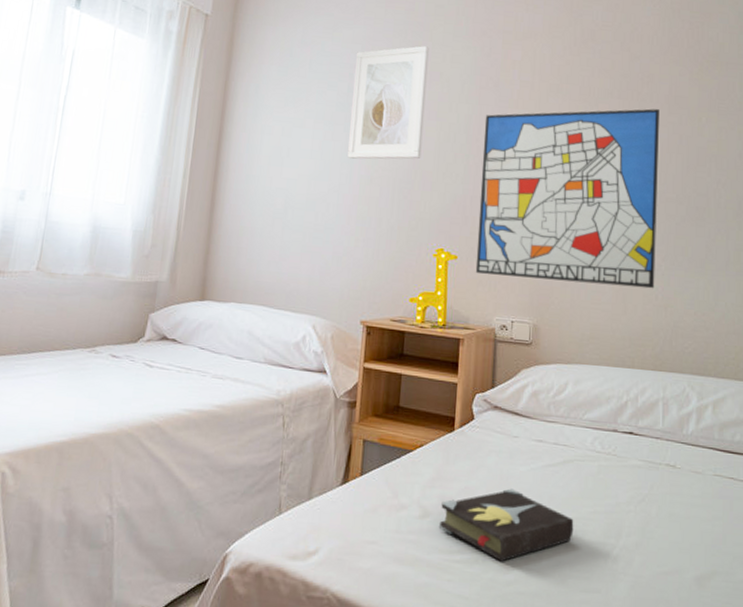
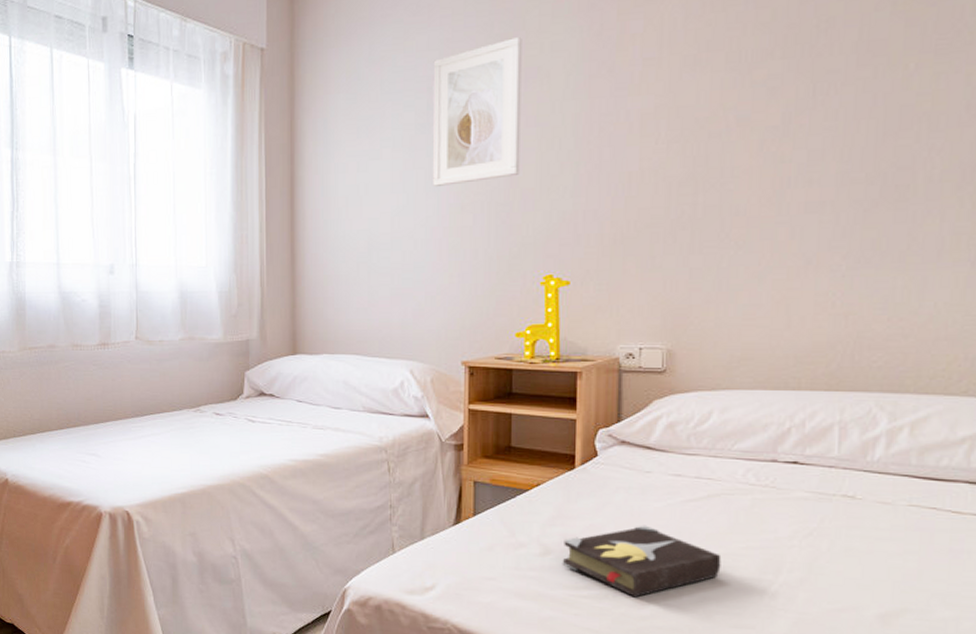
wall art: present [475,108,659,289] -> none [592,63,843,298]

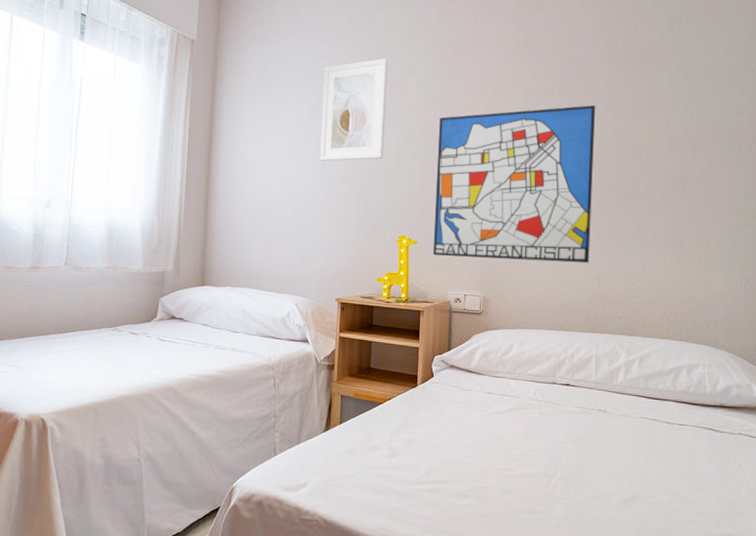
hardback book: present [562,525,722,598] -> none [405,432,519,490]
wall art: none [592,63,843,298] -> present [432,105,595,264]

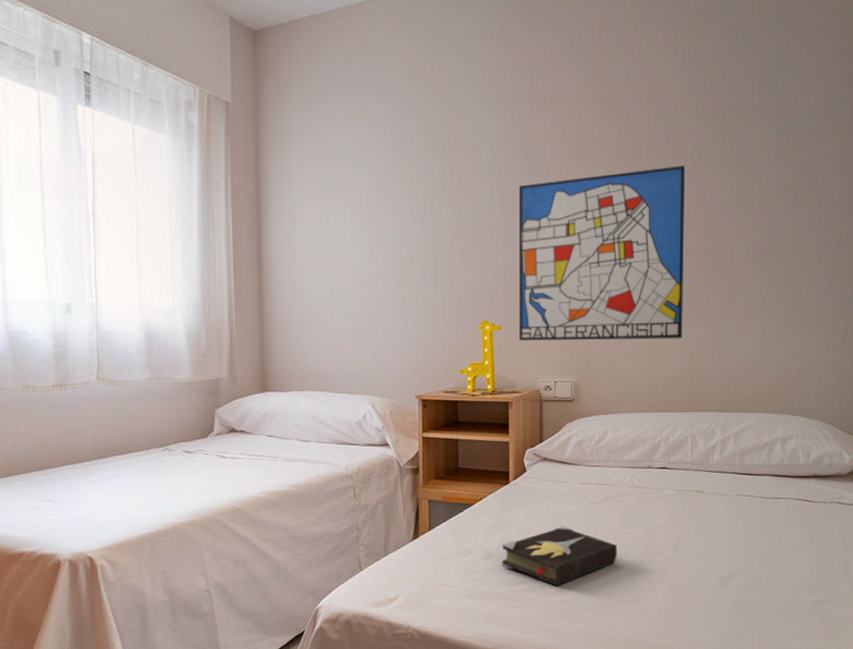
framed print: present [320,58,388,161] -> none [385,119,459,241]
hardback book: none [405,432,519,490] -> present [501,526,617,587]

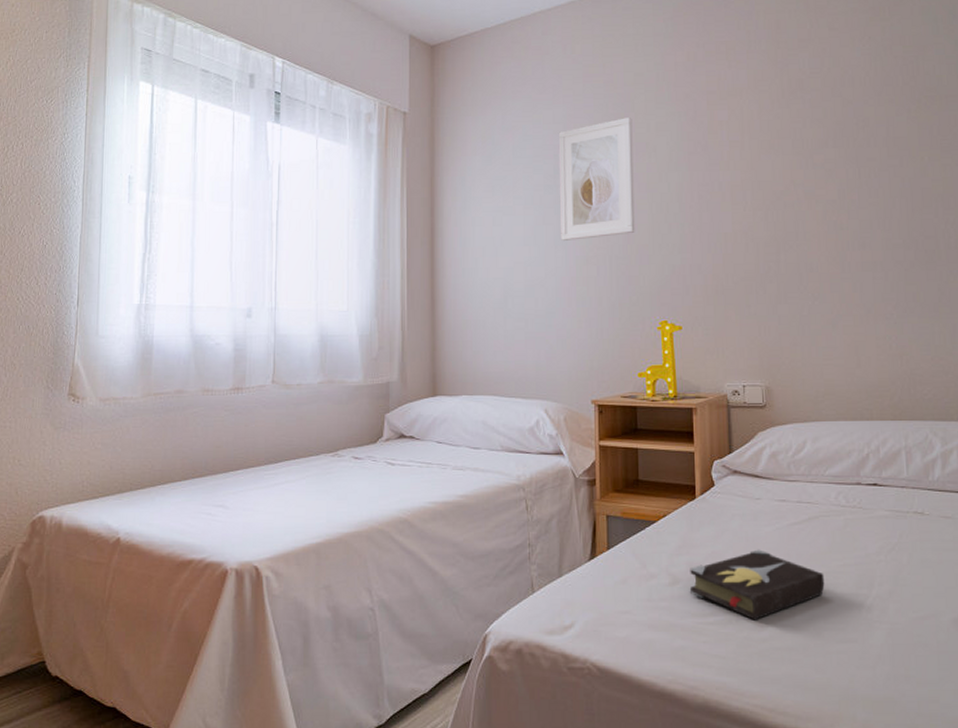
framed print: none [385,119,459,241] -> present [558,117,635,240]
wall art: present [518,166,685,340] -> none [696,154,888,341]

